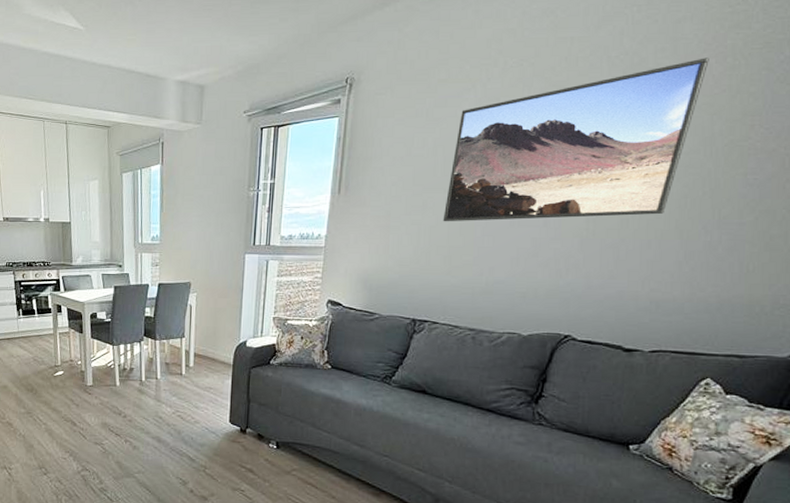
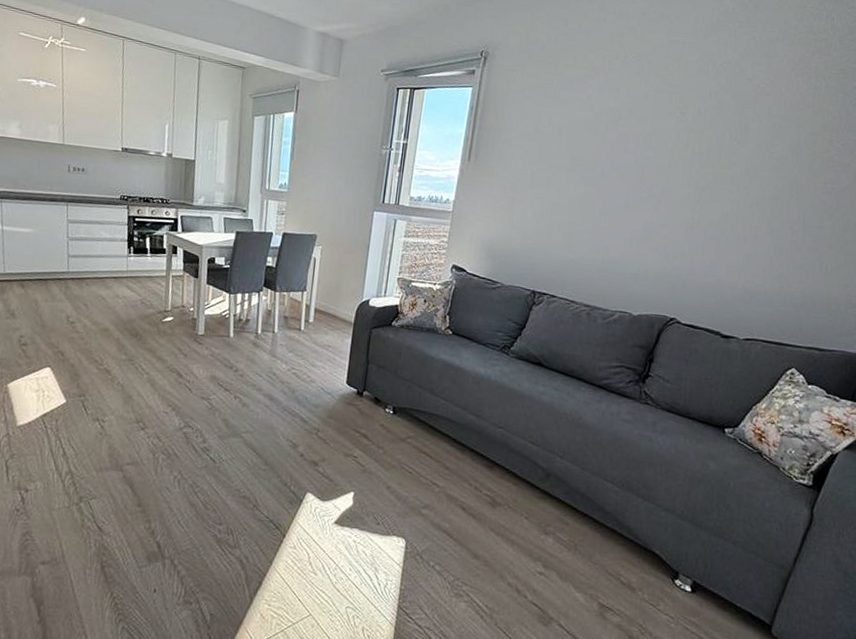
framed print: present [443,58,709,222] -> none [564,75,797,212]

